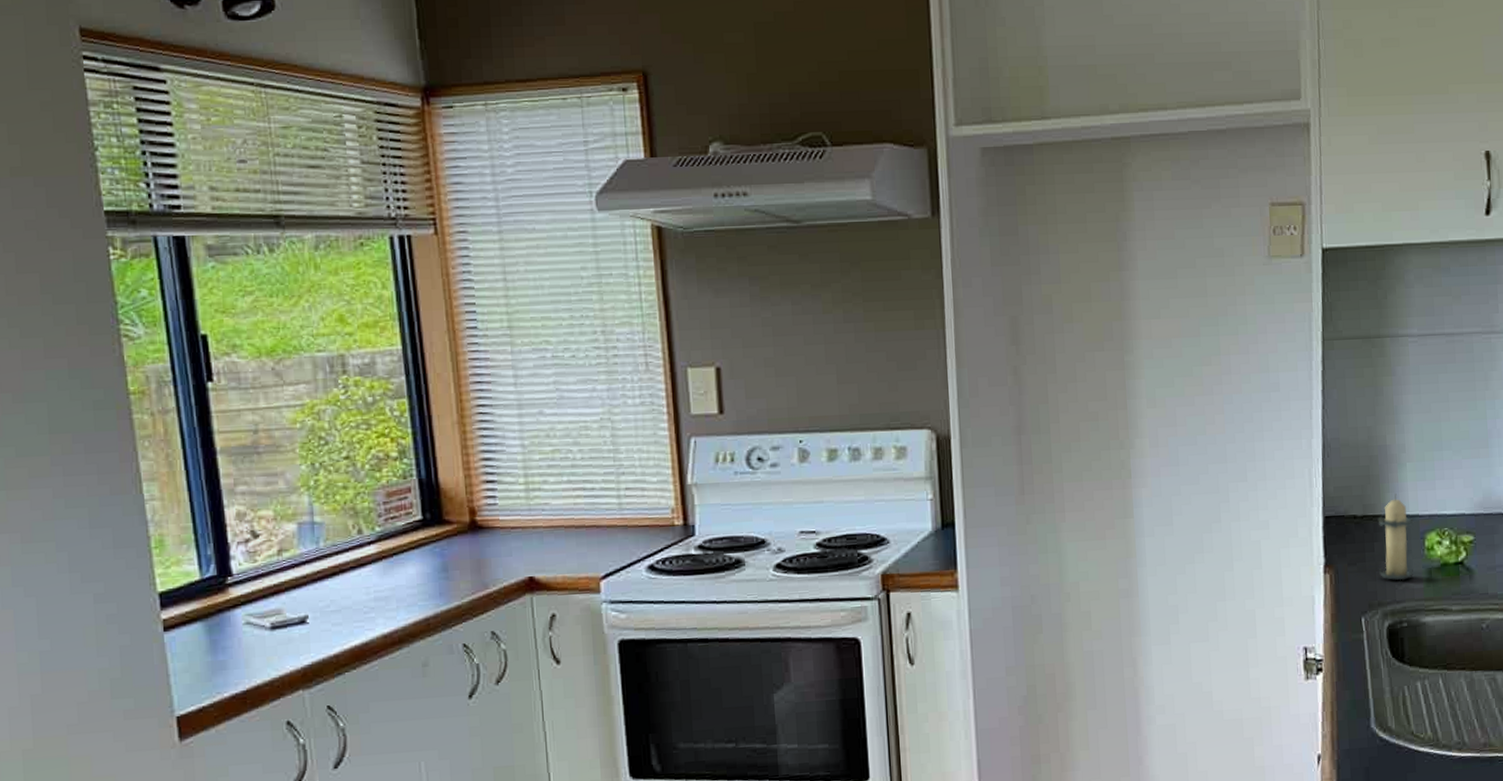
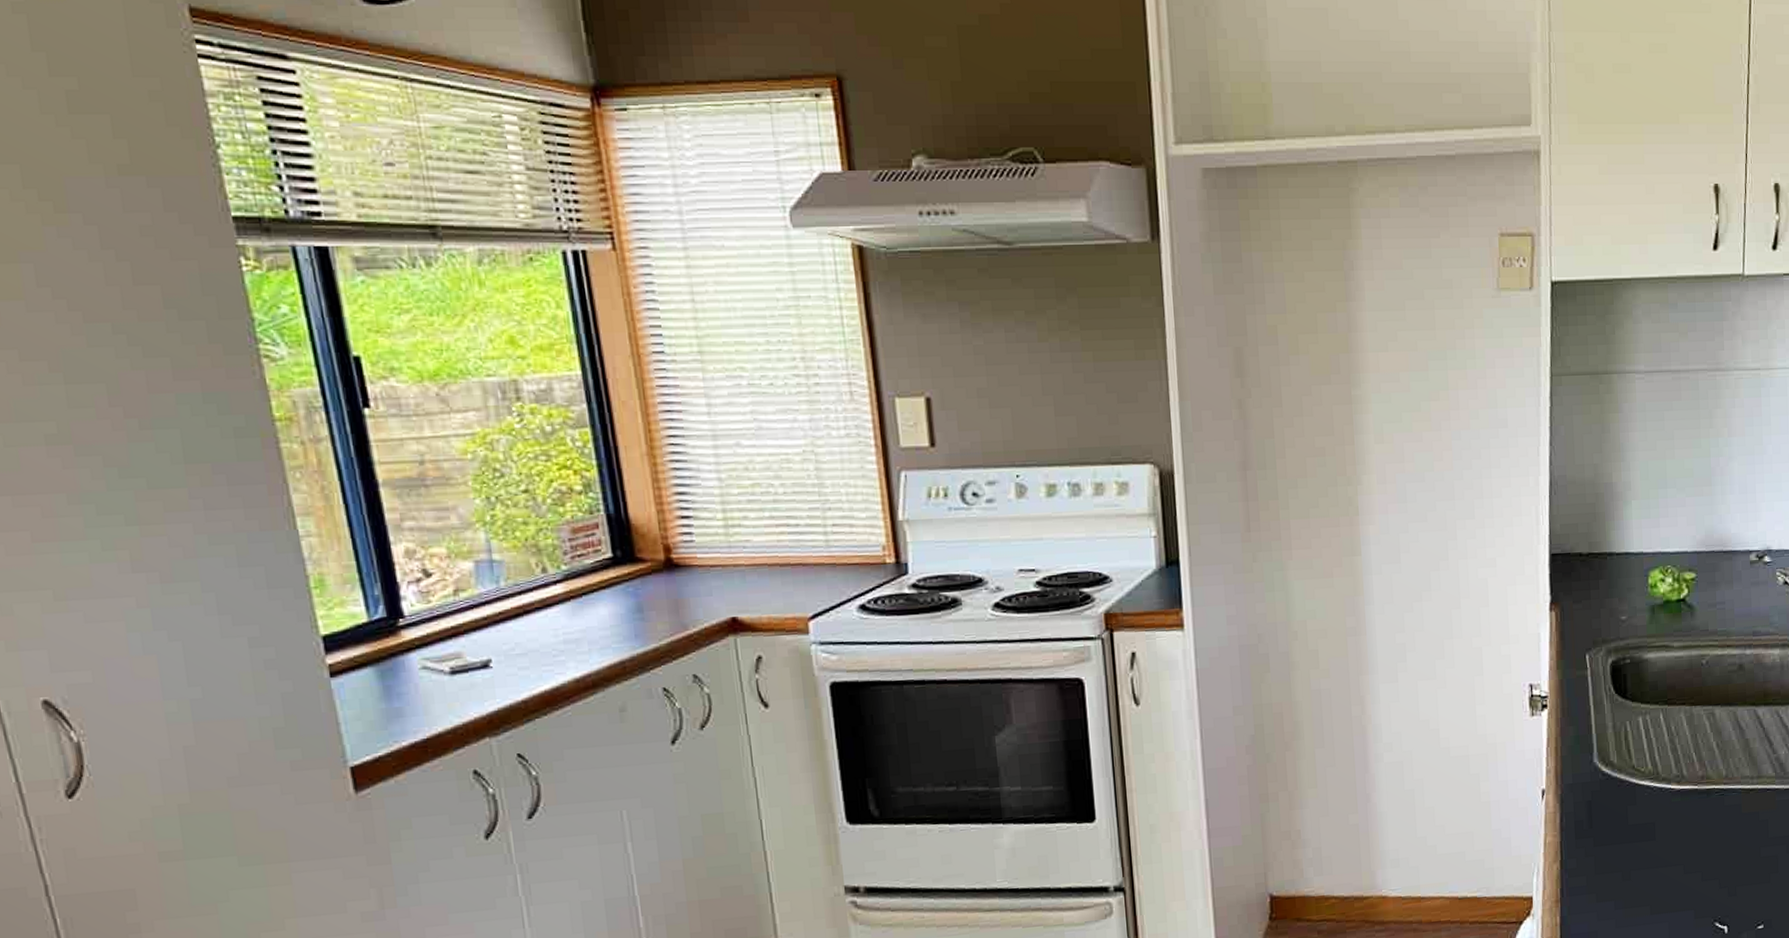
candle: present [1377,494,1414,581] -> none [1602,531,1638,618]

